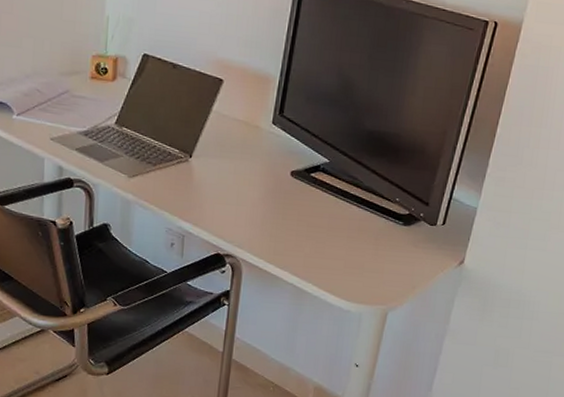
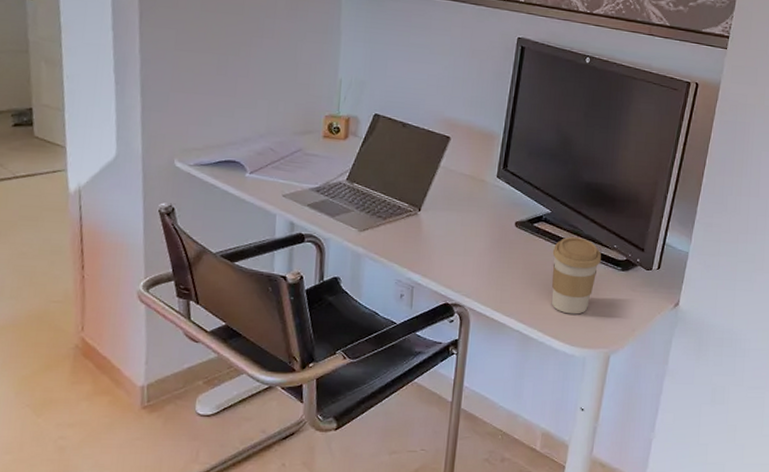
coffee cup: none [327,188,382,269] -> present [551,237,601,315]

